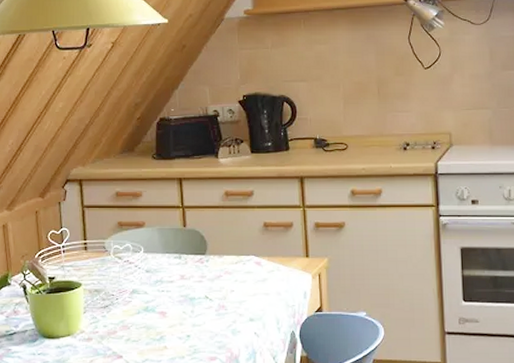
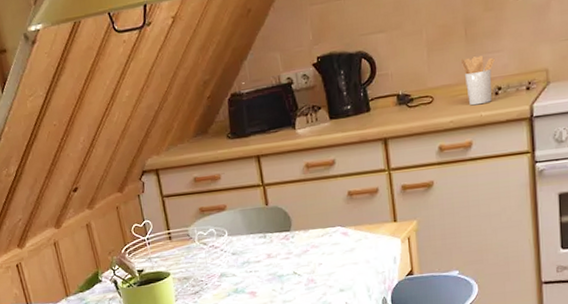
utensil holder: none [374,114,404,157] -> present [461,56,495,106]

